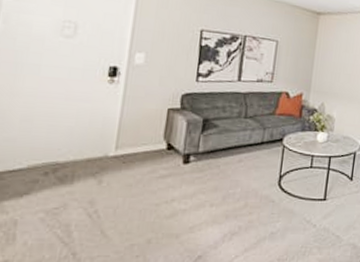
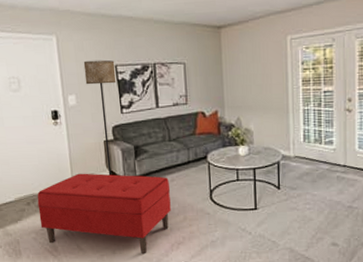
bench: none [55,142,236,246] -> present [37,173,171,255]
floor lamp: none [161,19,201,149] -> present [83,59,117,176]

